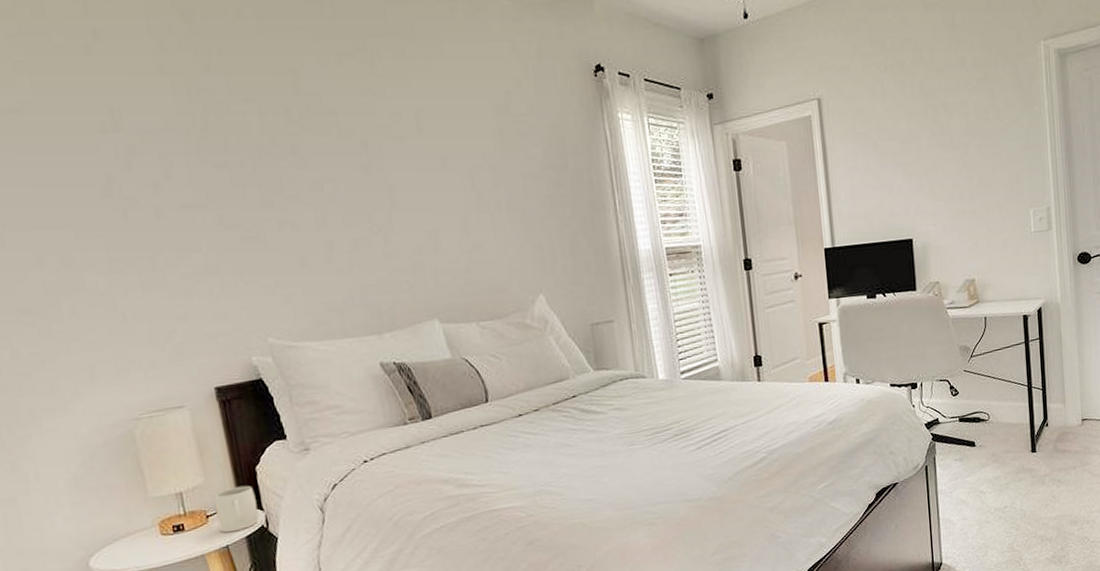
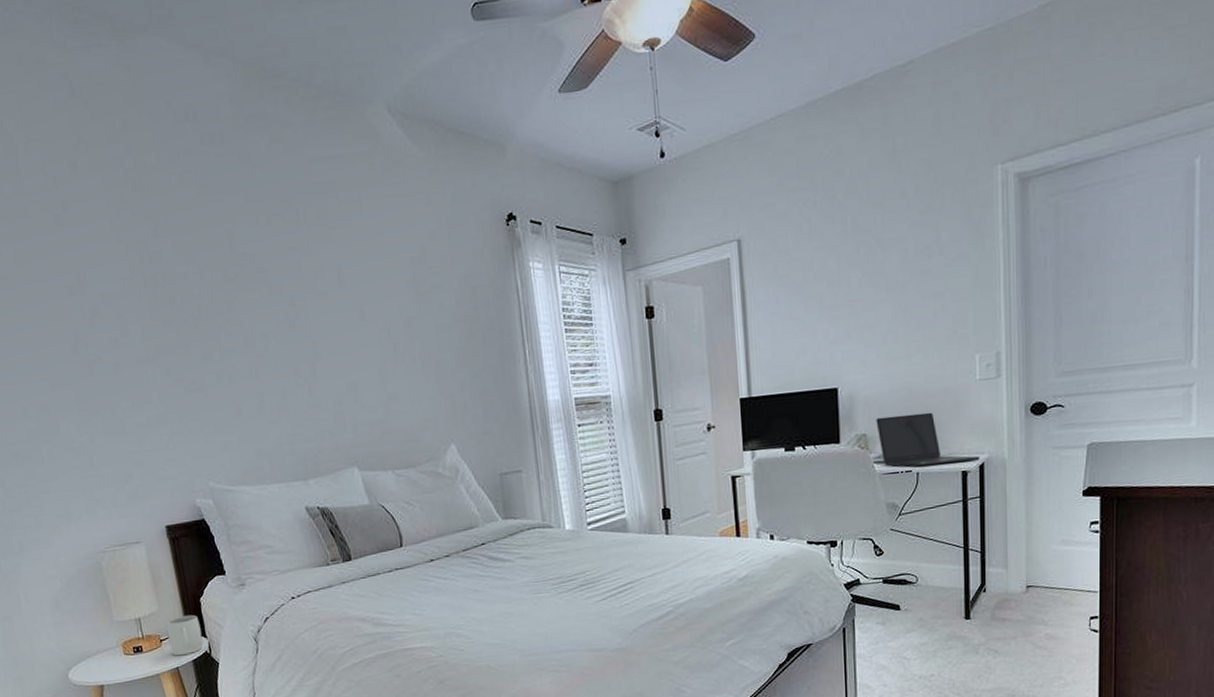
laptop: none [947,261,1038,312] -> present [876,412,980,467]

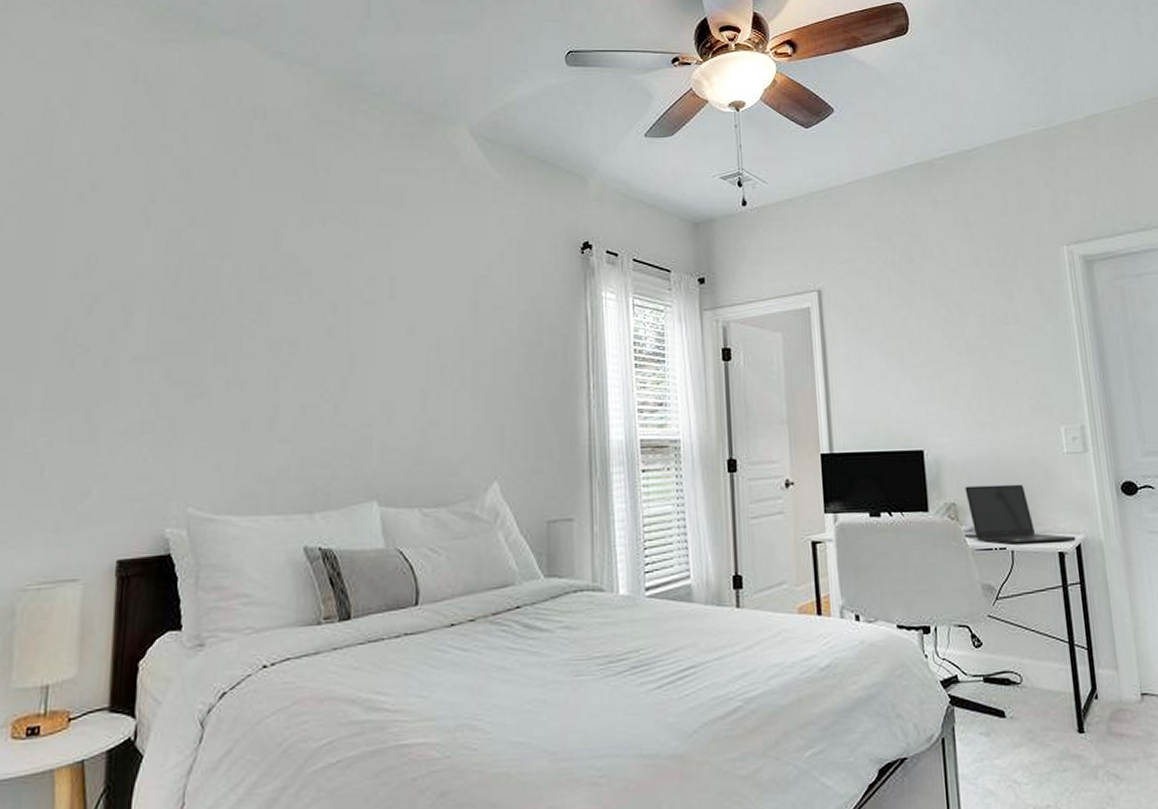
mug: present [166,614,203,656] -> none [78,683,131,744]

